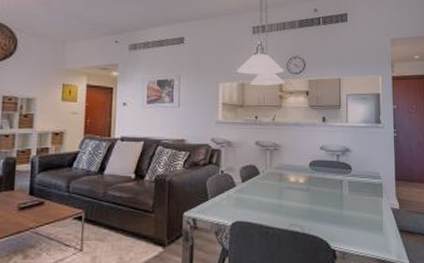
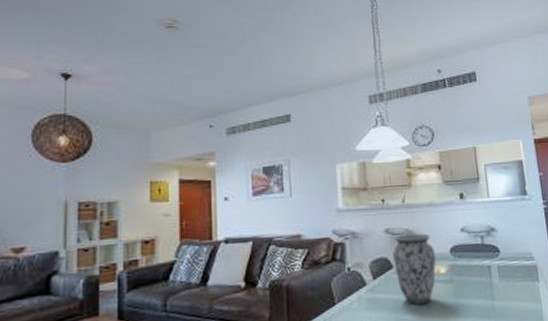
vase: none [260,147,296,206] -> present [393,233,436,305]

